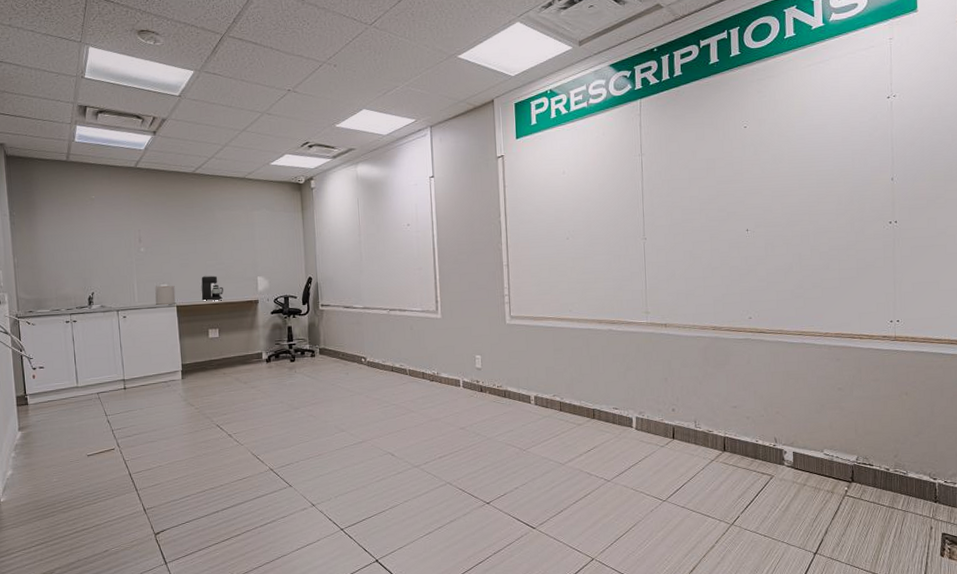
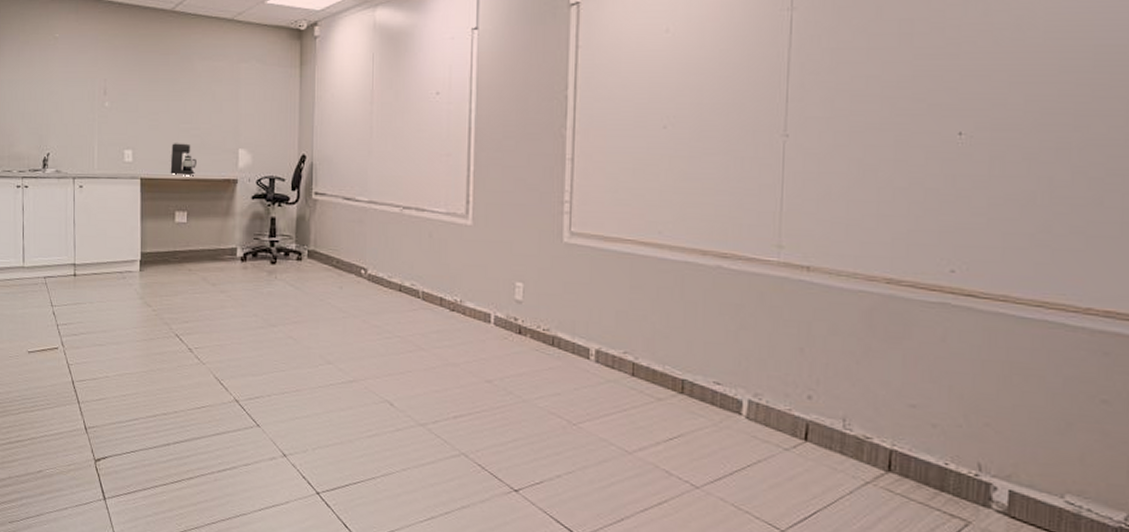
paper towel roll: present [155,285,176,306] -> none [117,151,140,177]

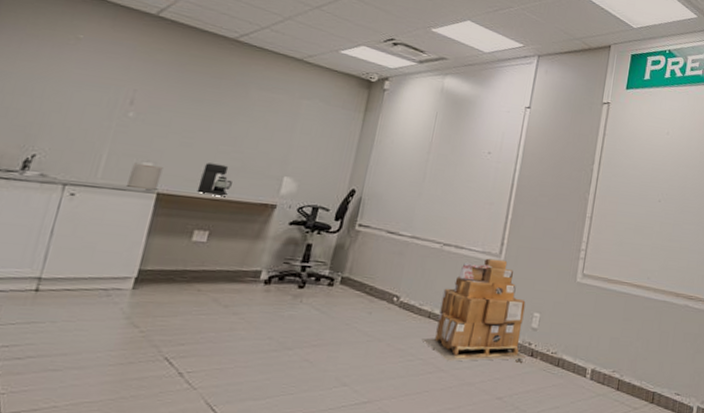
paper towel roll: none [117,151,140,177] -> present [127,163,163,191]
cardboard boxes: none [396,220,516,343] -> present [421,258,528,364]

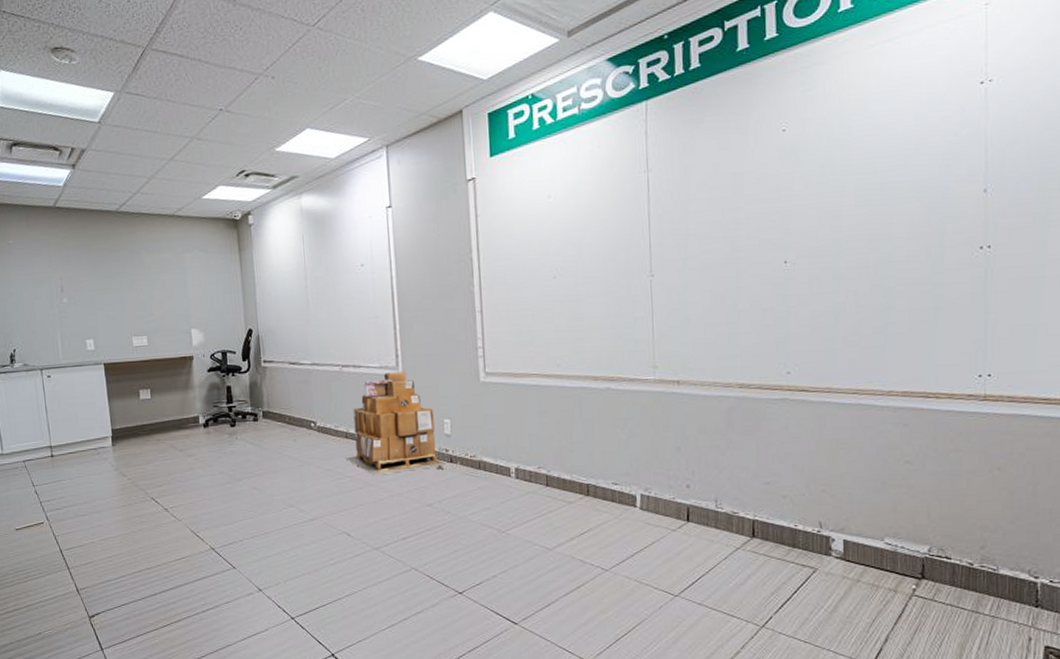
paper towel roll: present [127,163,163,191] -> none [80,340,103,363]
coffee maker: present [197,163,232,196] -> none [129,329,154,358]

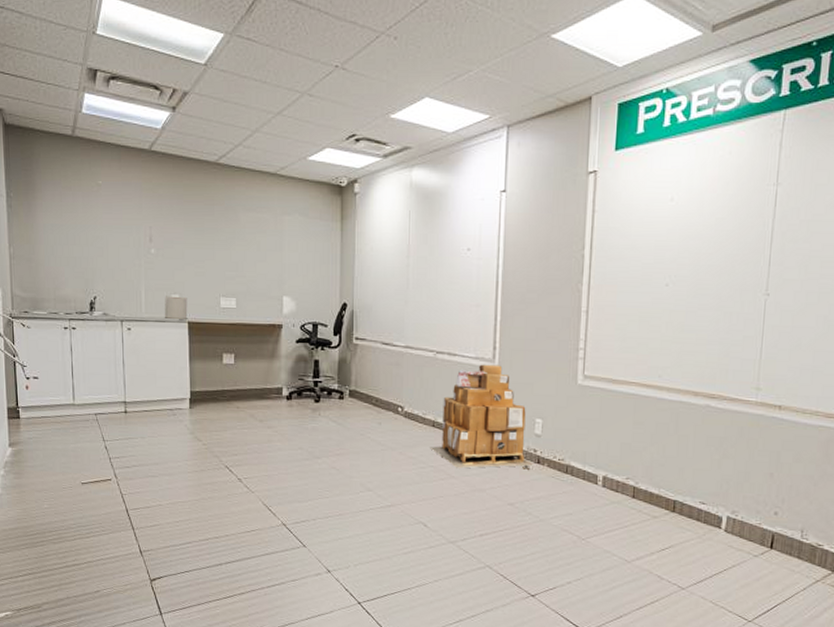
paper towel roll: none [80,340,103,363] -> present [165,296,188,320]

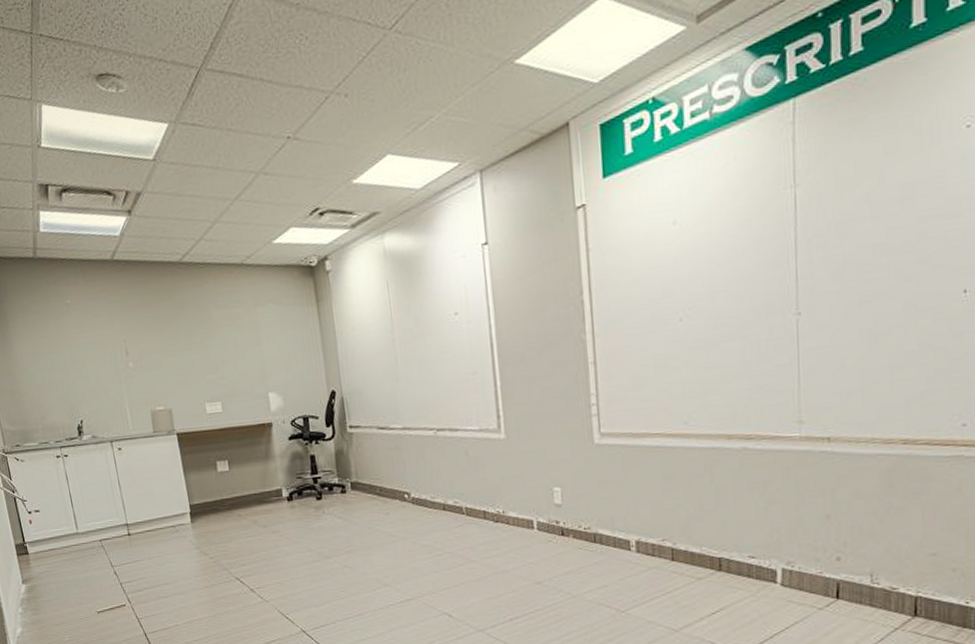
cardboard boxes: present [430,364,535,471] -> none [444,434,559,551]

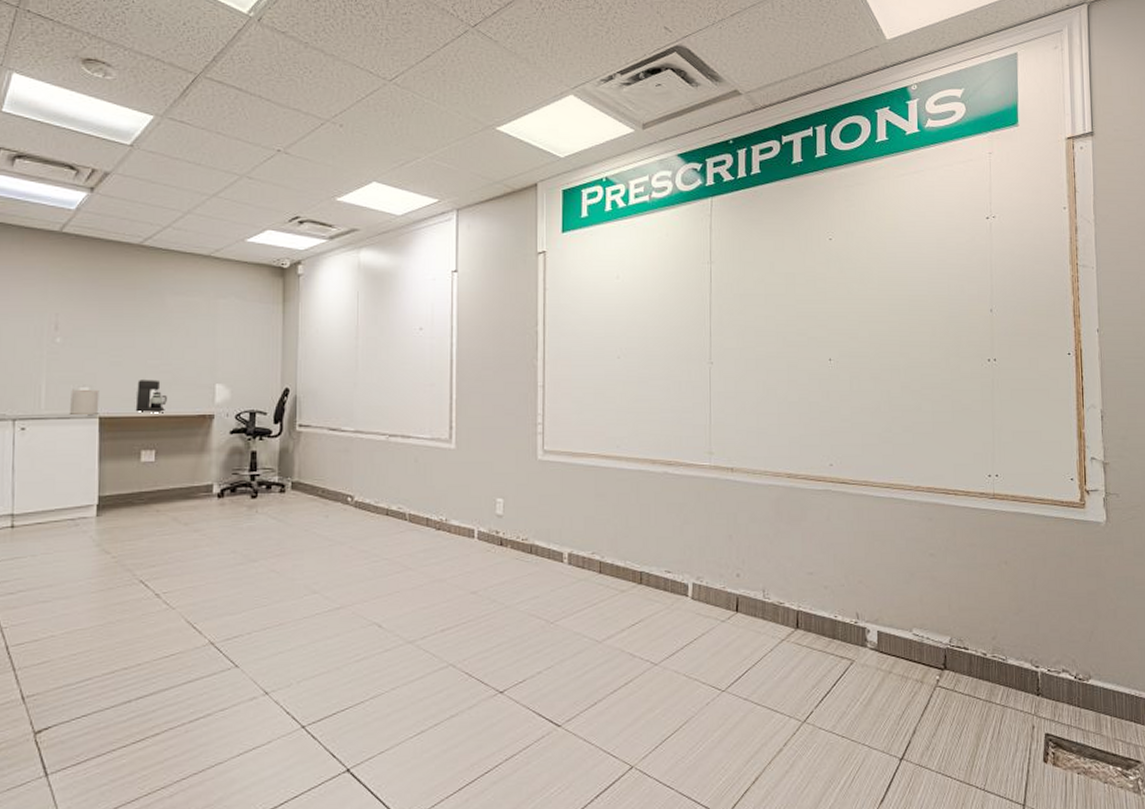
coffee maker: none [202,394,230,426] -> present [135,380,167,412]

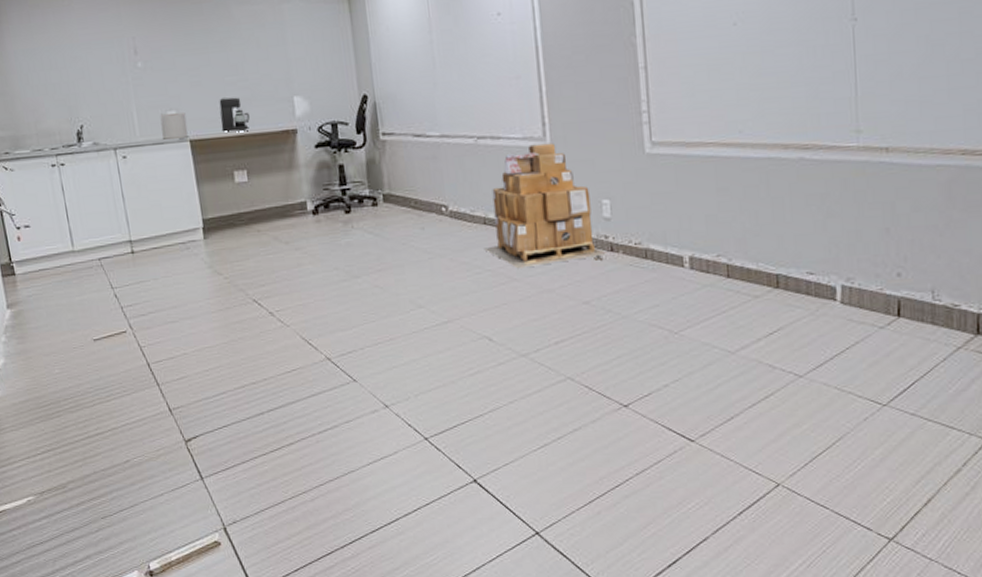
cardboard boxes: none [384,445,497,559] -> present [484,143,608,269]

